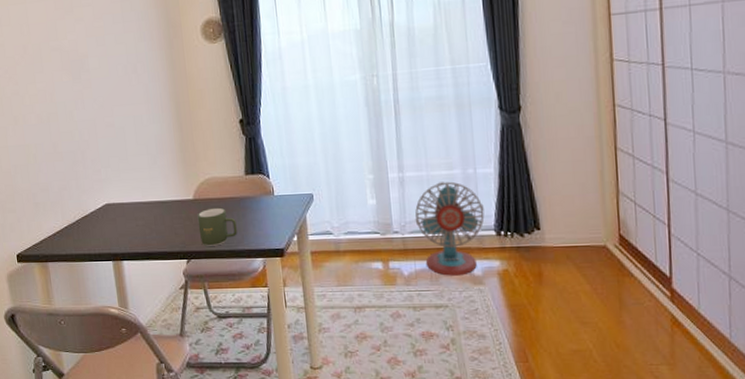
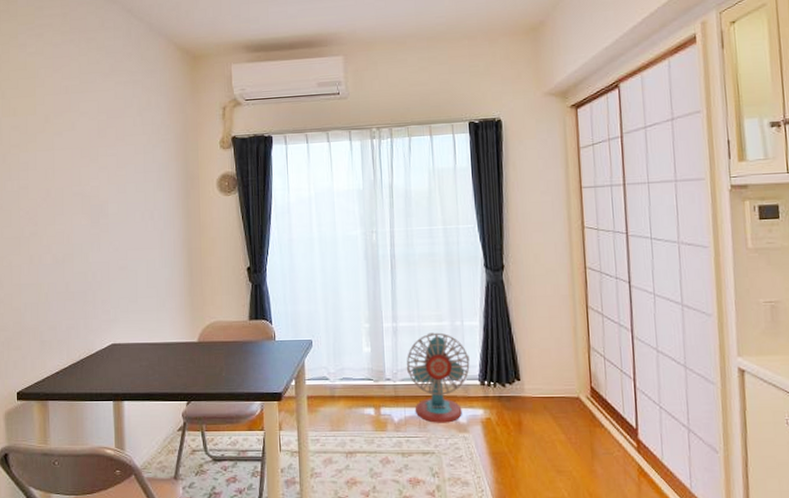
mug: present [197,207,237,246] -> none [200,350,238,388]

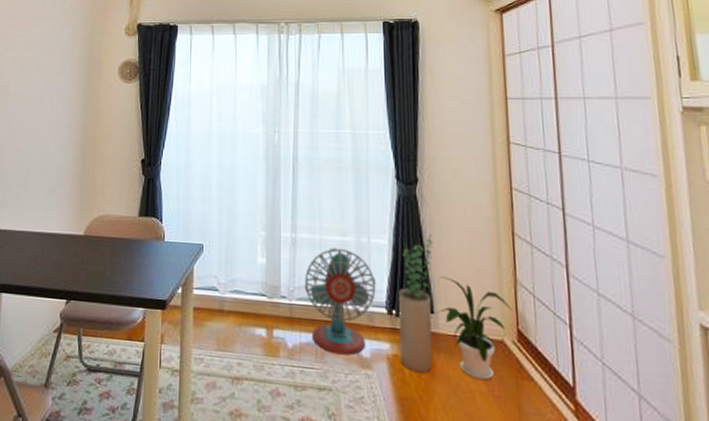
vase: none [490,313,520,431] -> present [398,234,434,373]
house plant: none [521,349,587,432] -> present [435,276,513,381]

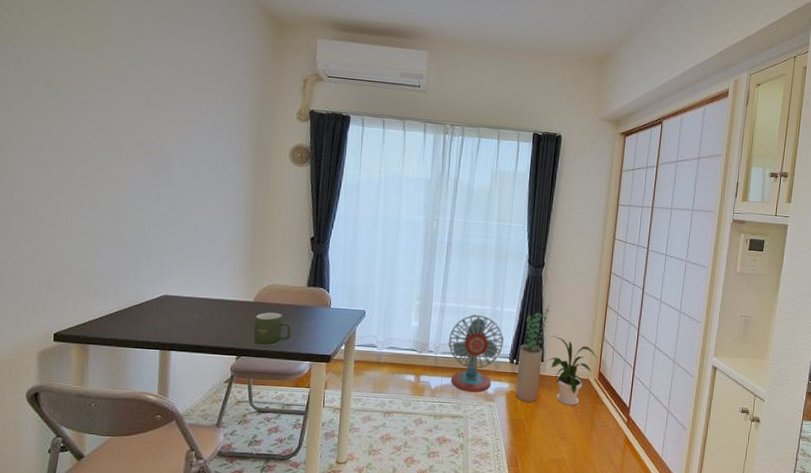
mug: none [83,247,123,289] -> present [253,312,291,346]

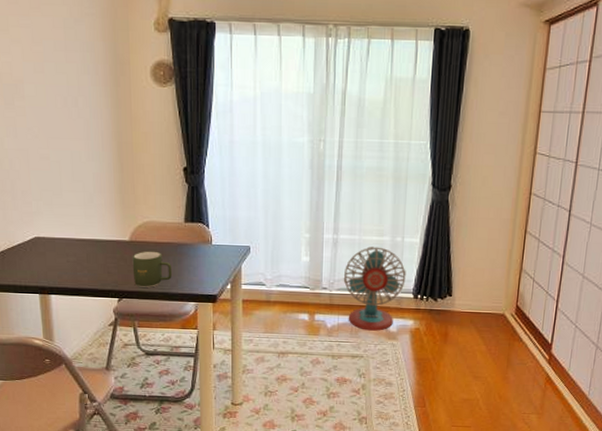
vase: present [515,305,550,403] -> none [420,233,459,340]
house plant: present [544,336,598,406] -> none [453,267,515,343]

